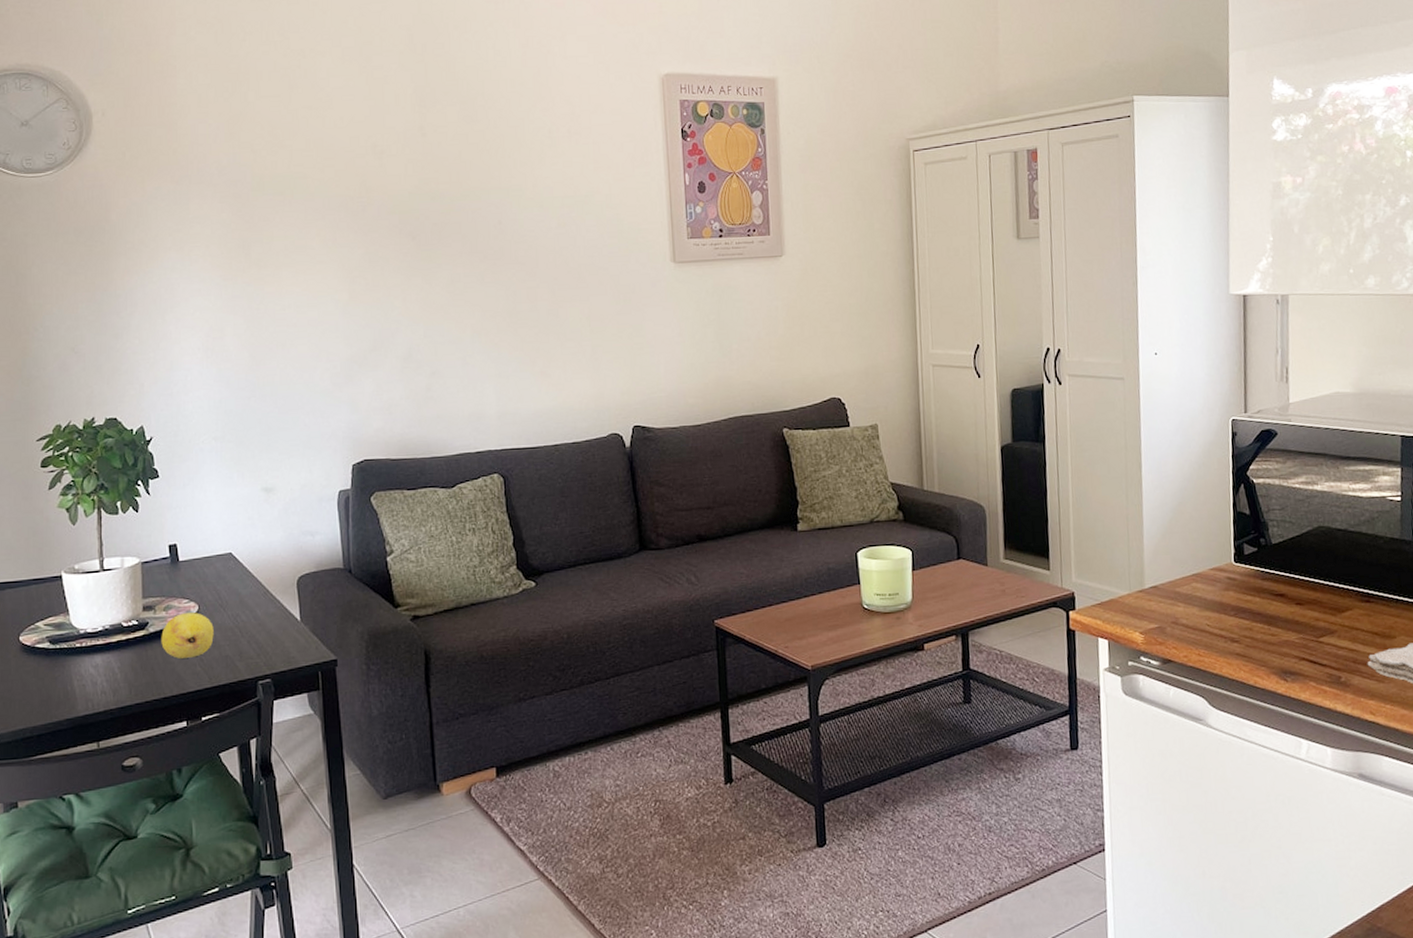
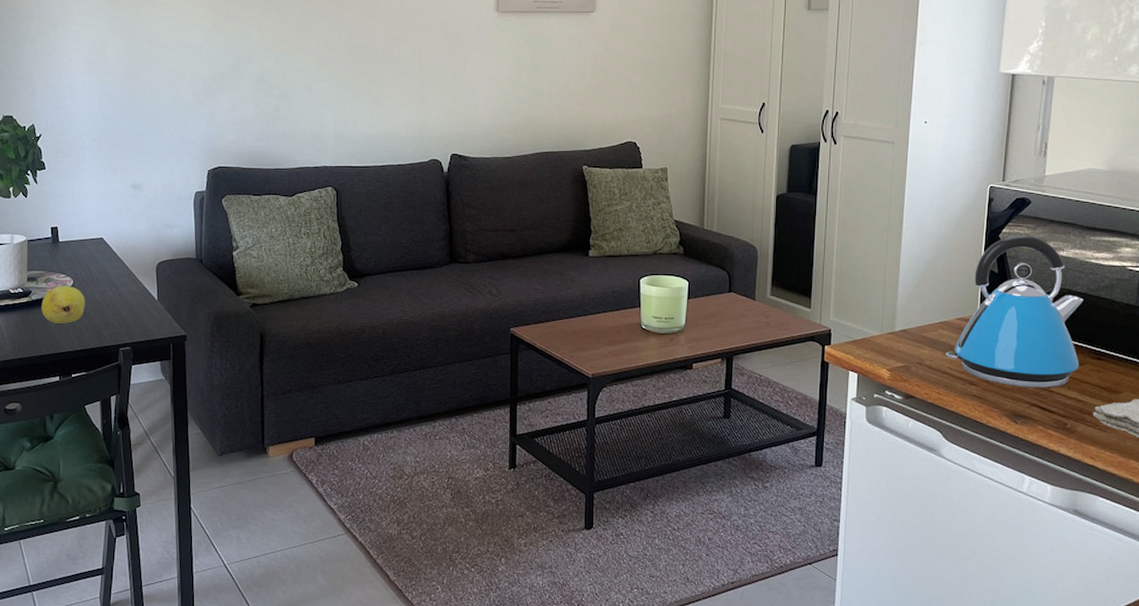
kettle: none [1202,470,1348,641] -> present [946,235,1084,389]

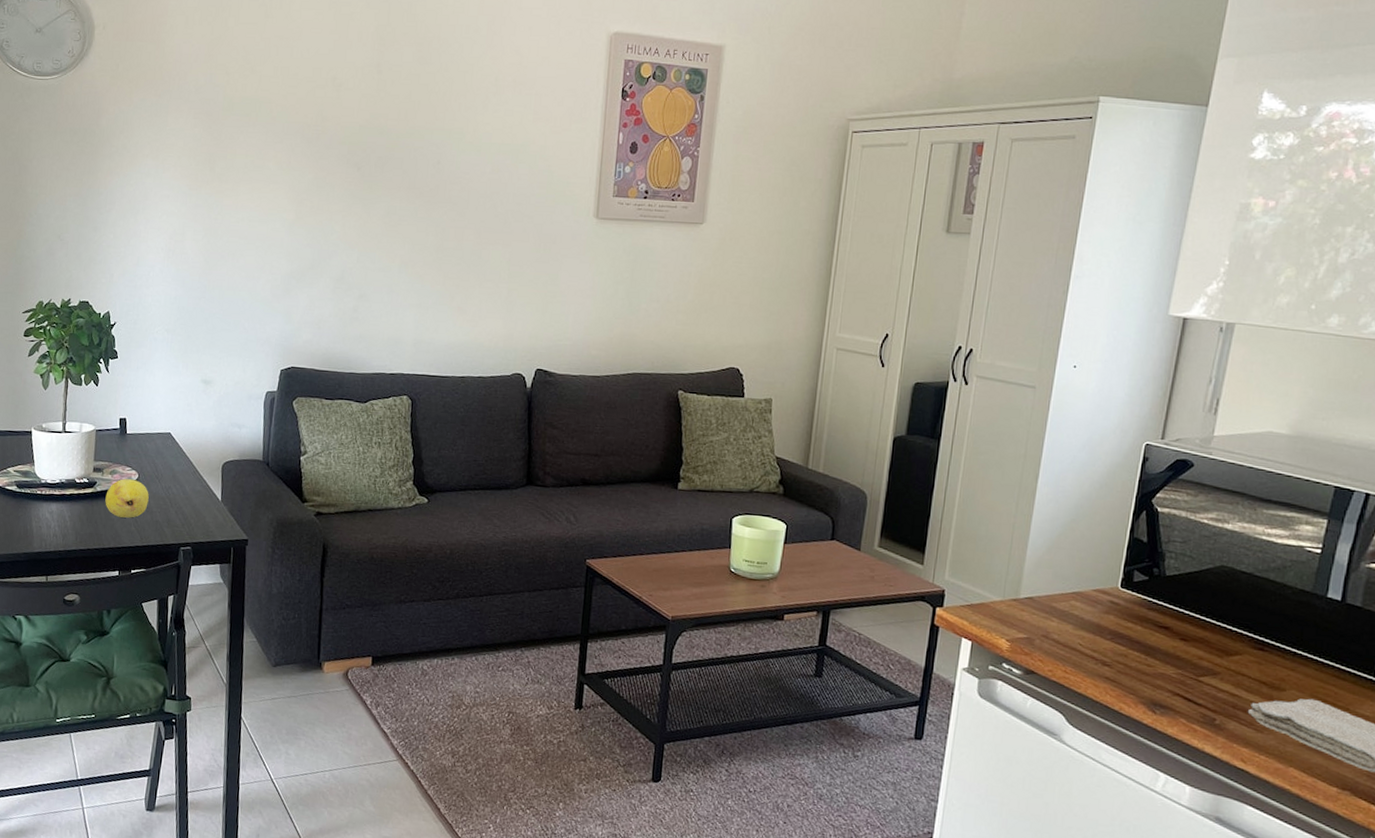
kettle: present [946,235,1084,389] -> none [1077,501,1248,677]

